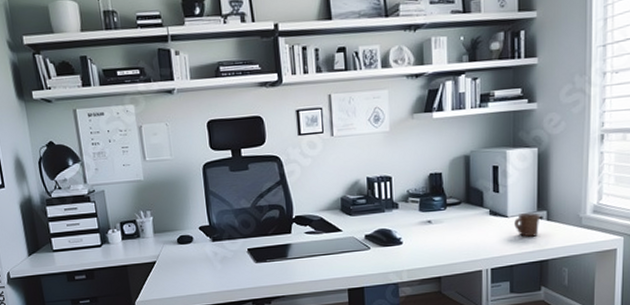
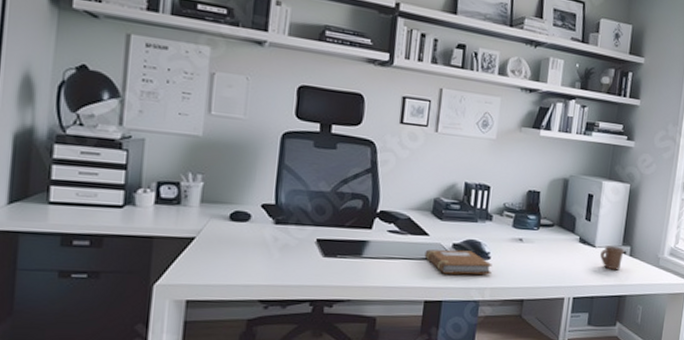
notebook: none [341,239,405,263] -> present [424,249,492,275]

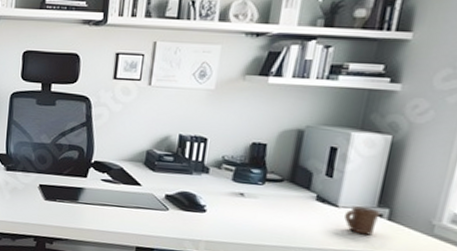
notebook: present [424,249,492,275] -> none [136,199,208,228]

